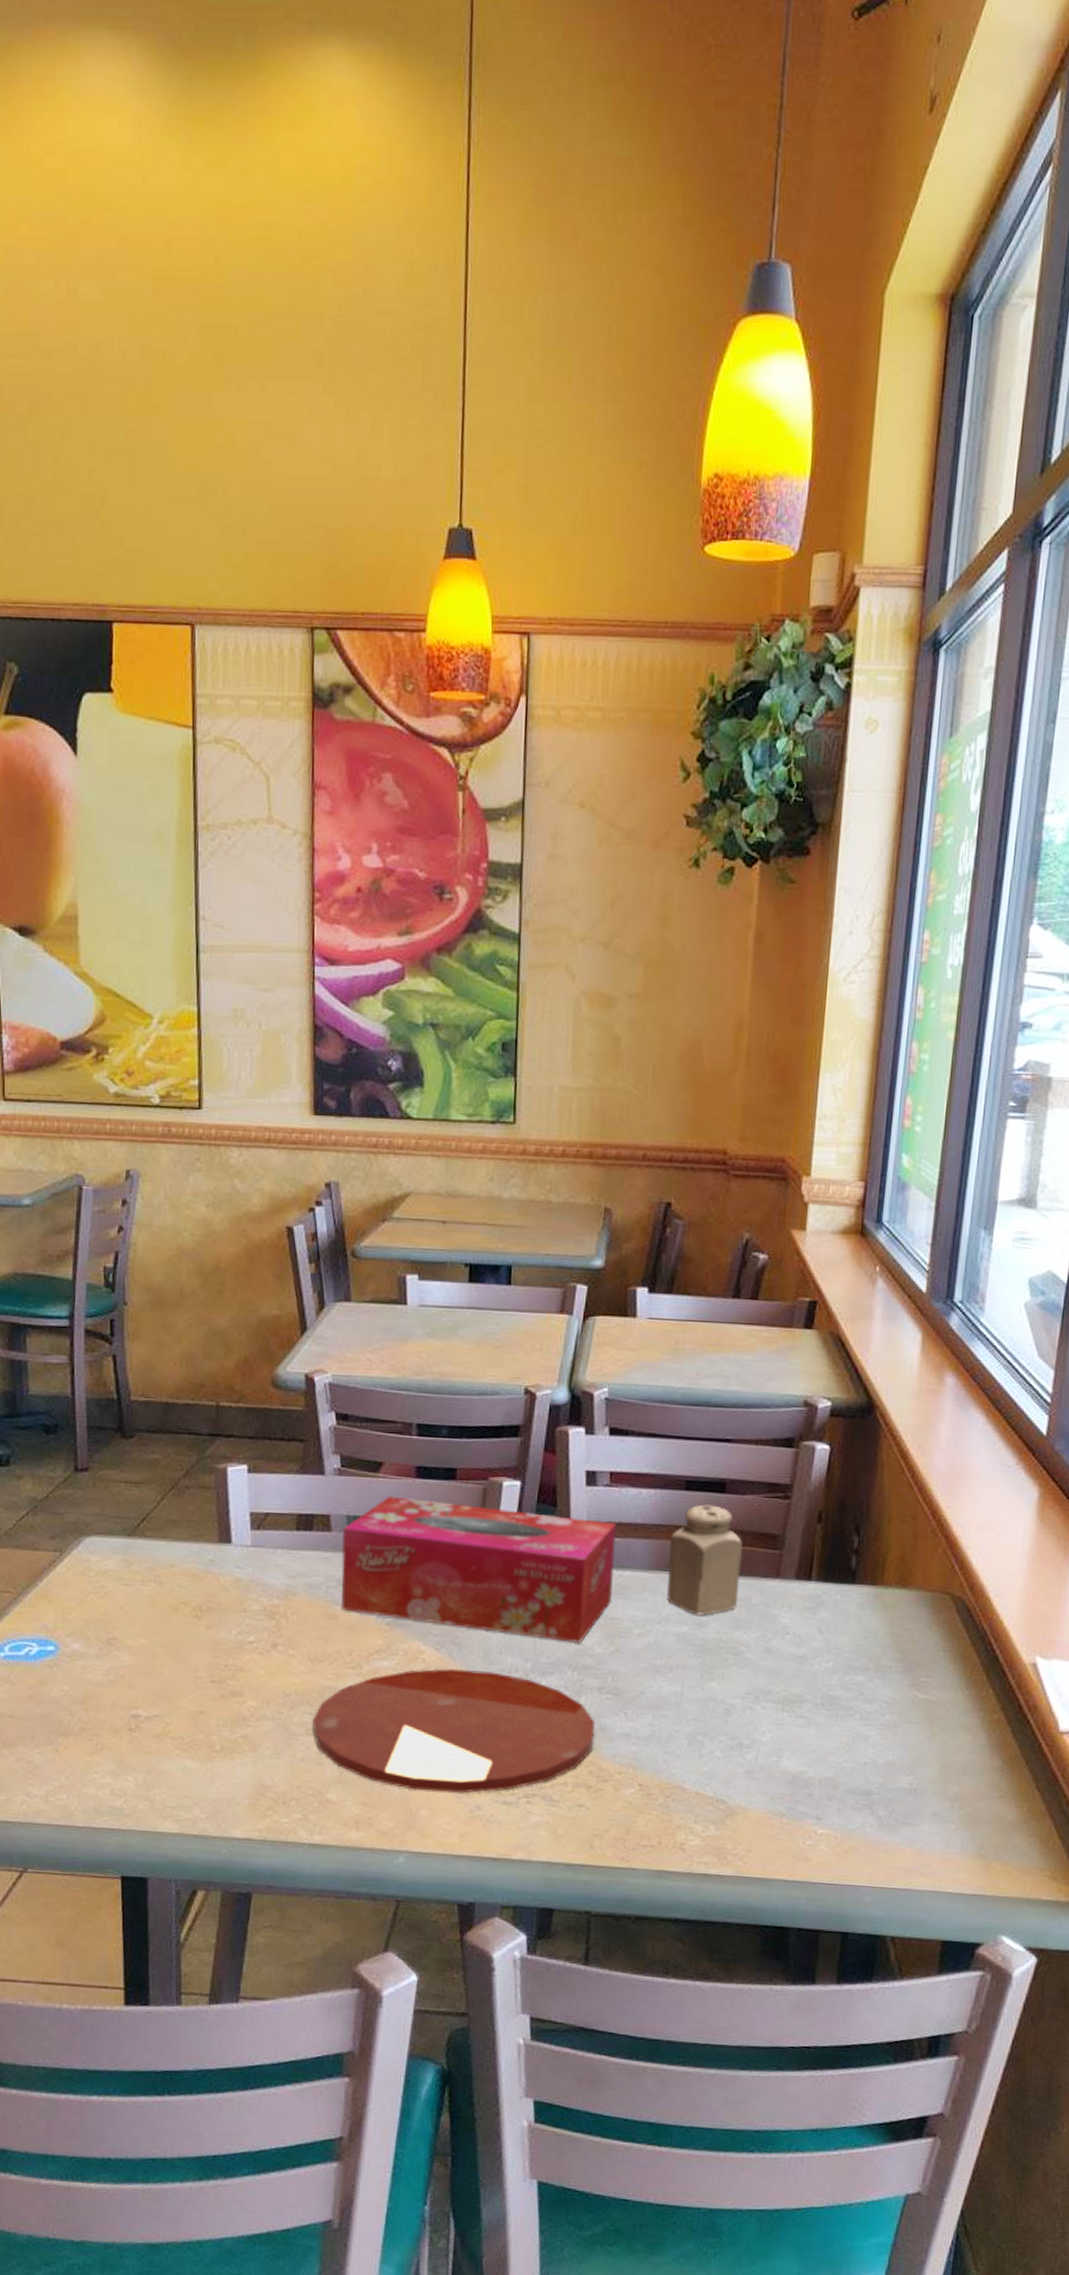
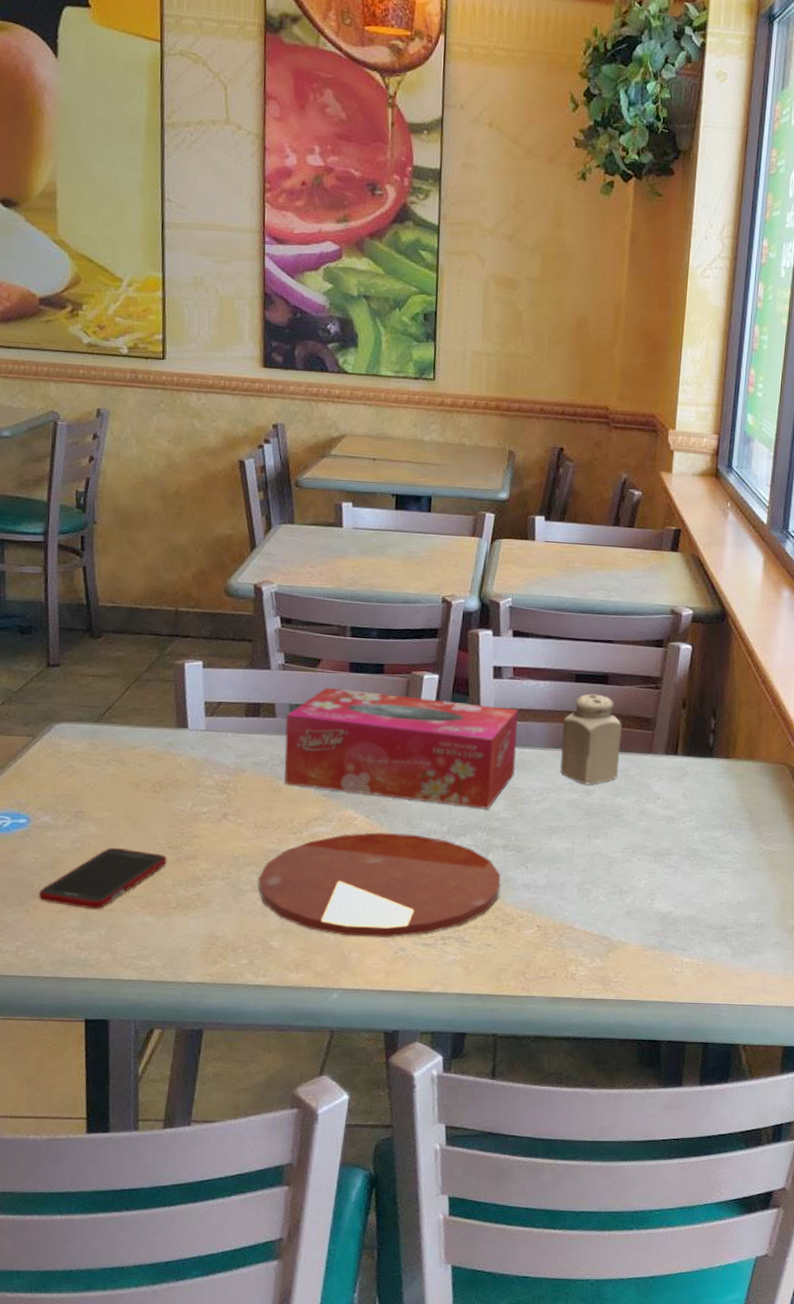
cell phone: none [68,1680,210,1752] -> present [38,847,167,910]

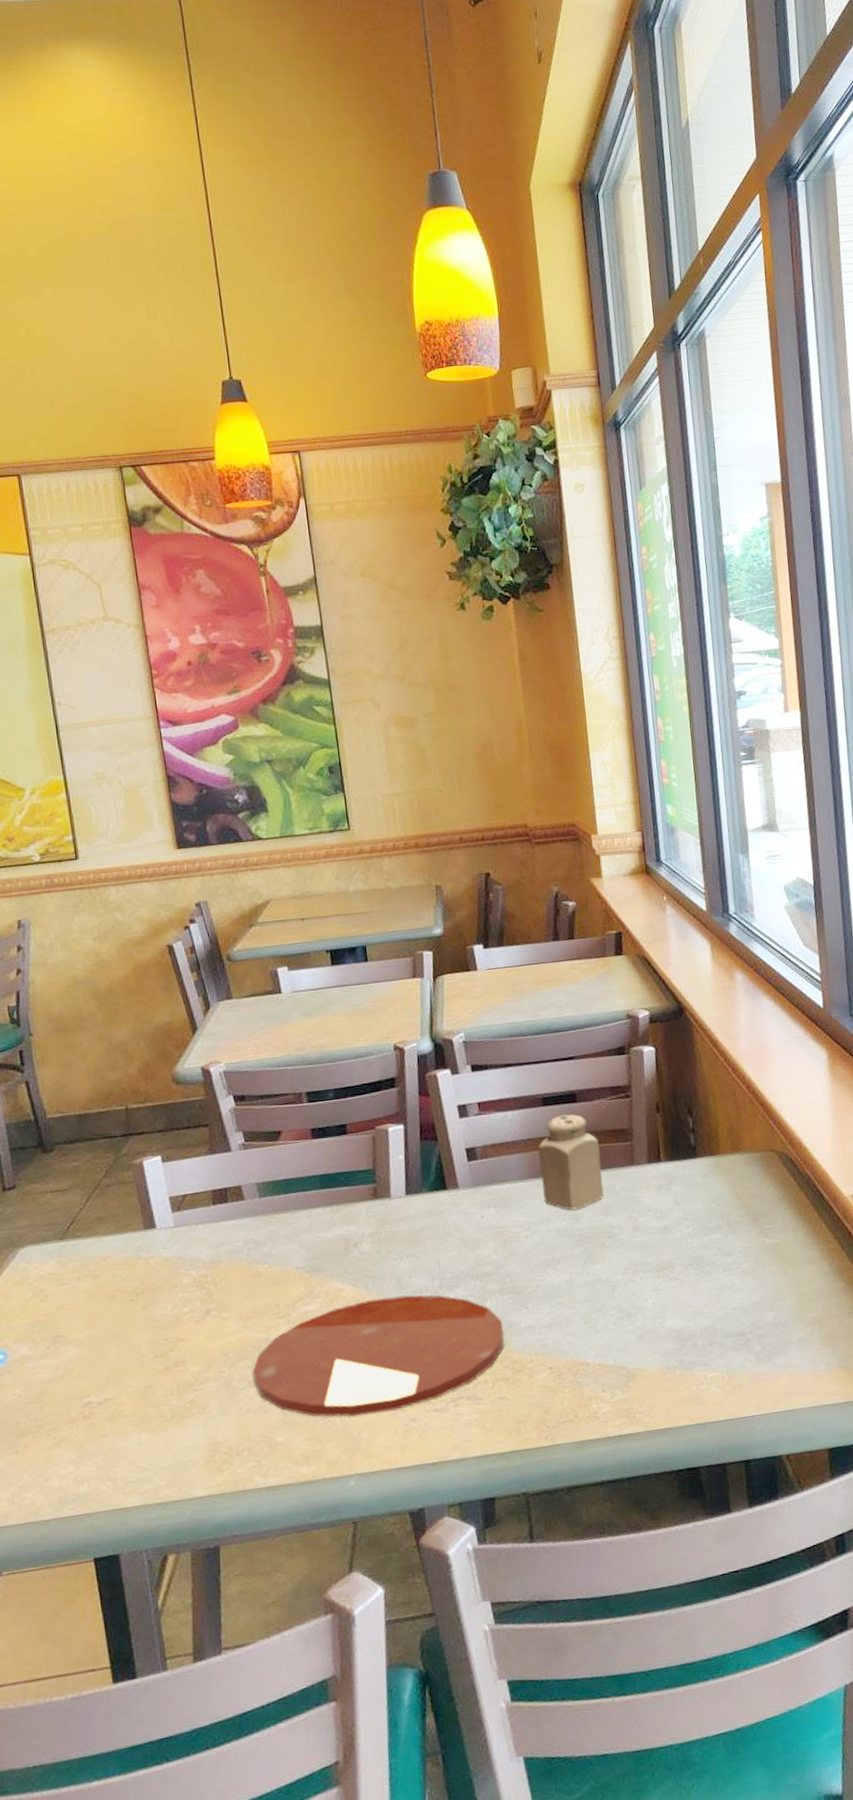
cell phone: present [38,847,167,910] -> none [26,1365,156,1440]
tissue box: present [283,687,519,809] -> none [255,1144,499,1268]

